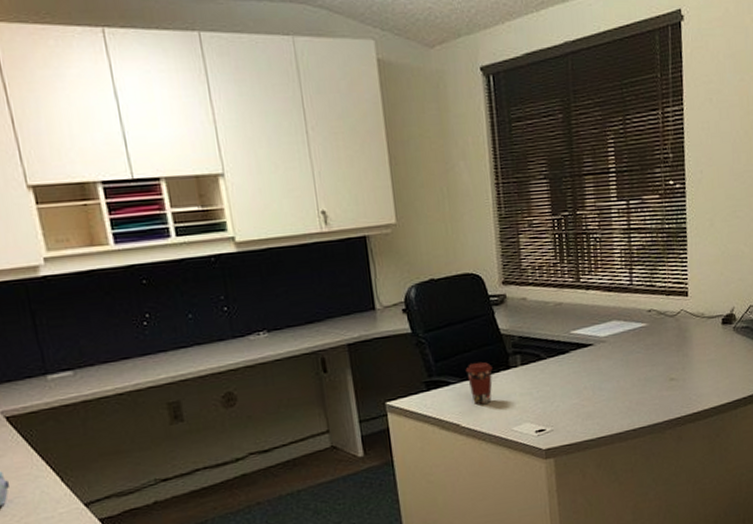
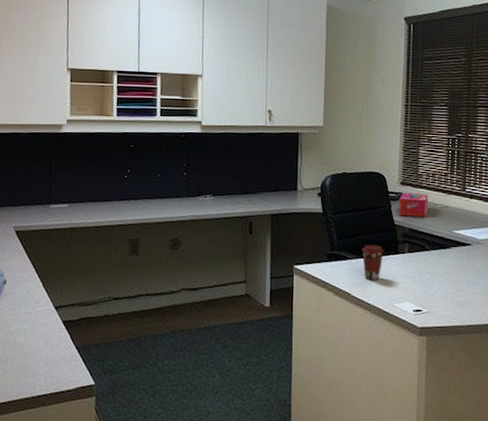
tissue box: none [503,291,539,323] -> present [399,193,429,217]

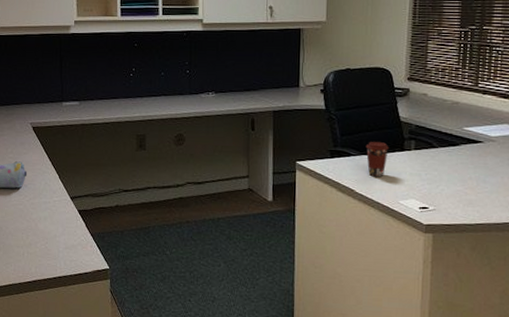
tissue box: present [399,193,429,217] -> none [405,88,438,114]

